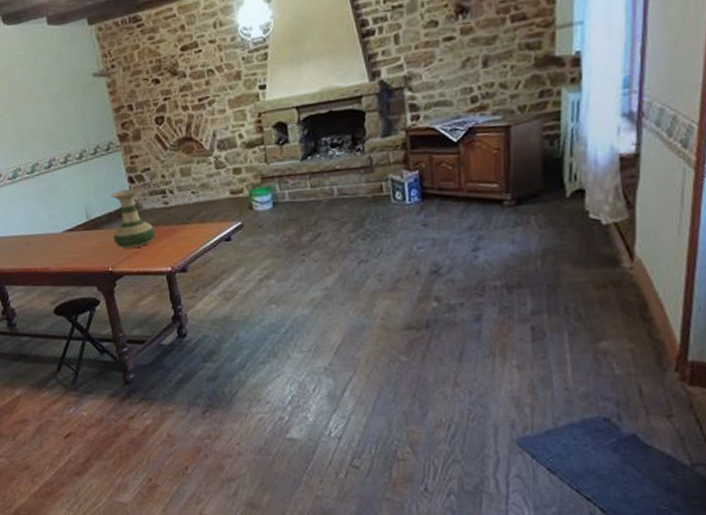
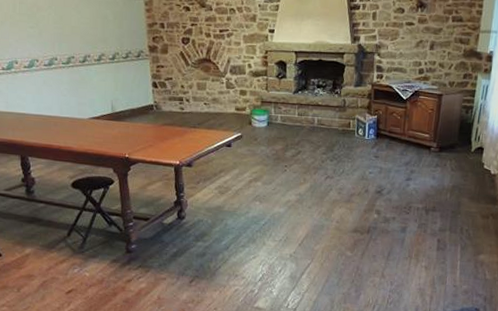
vase: present [110,187,156,249] -> none [133,91,170,142]

